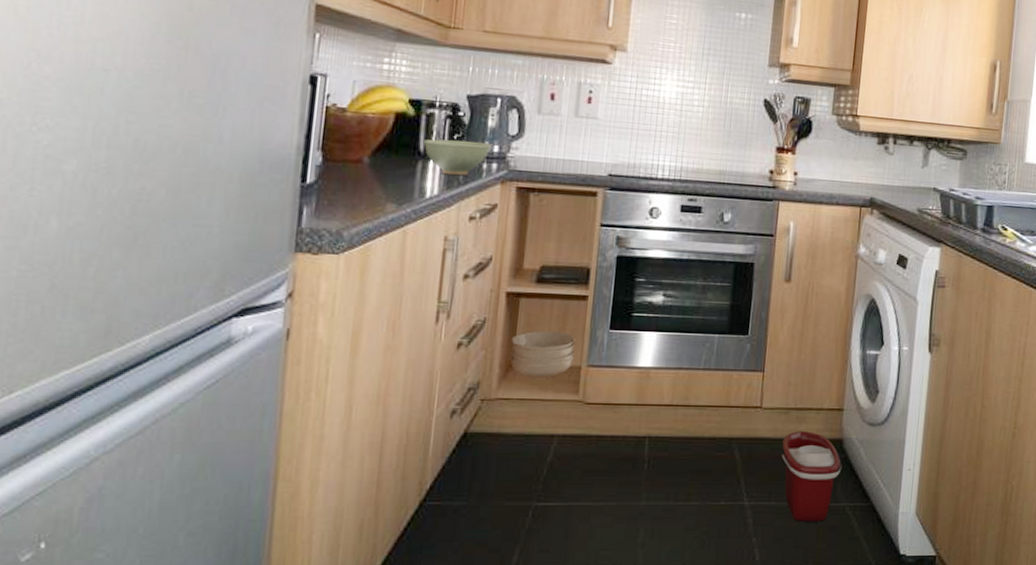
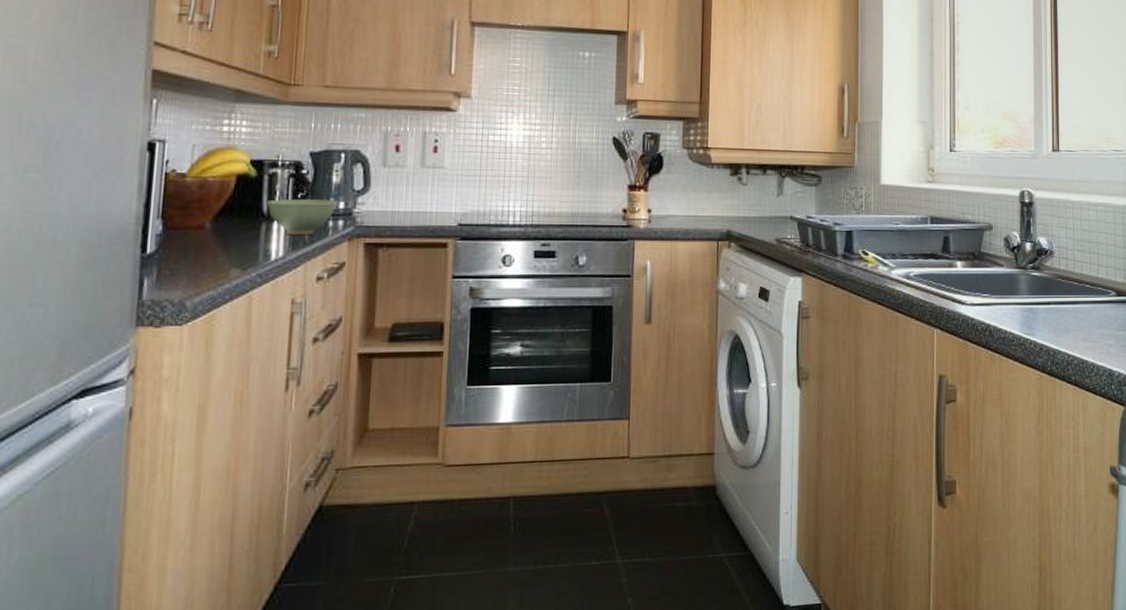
bowl: present [509,330,577,380] -> none [363,391,433,444]
bucket: present [781,430,842,522] -> none [652,478,717,578]

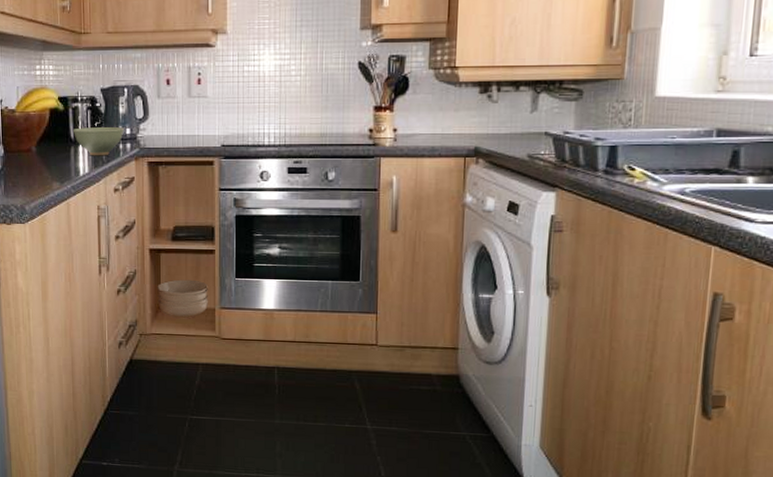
bowl: none [363,391,433,444] -> present [157,279,209,319]

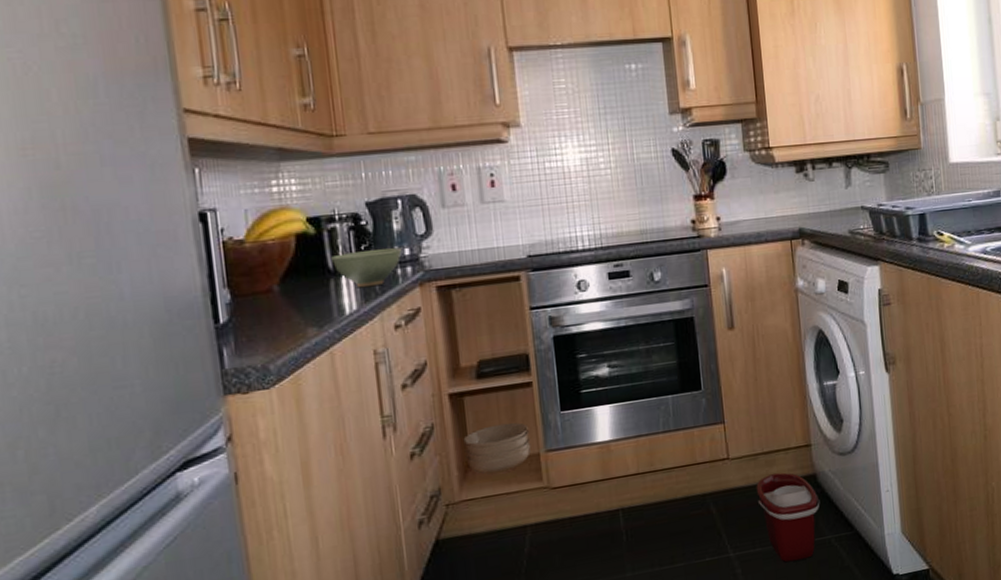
bucket: none [399,366,460,447] -> present [756,472,820,563]

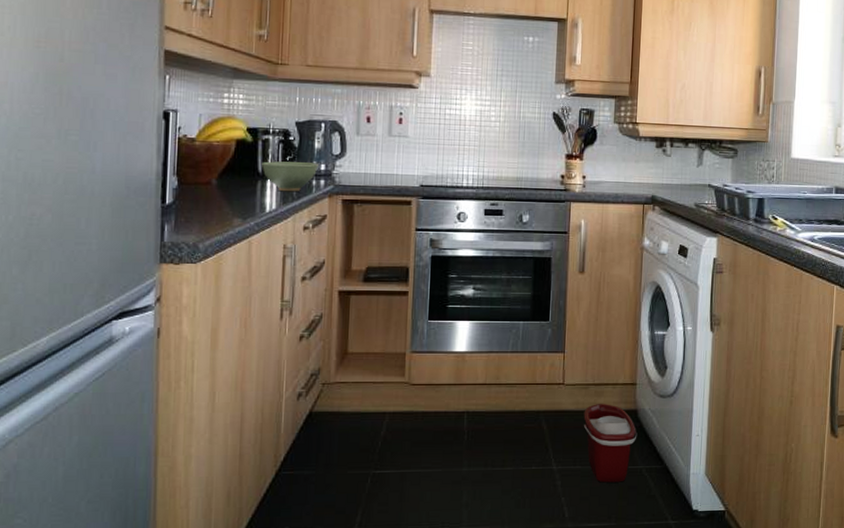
bowl: present [463,422,531,476] -> none [344,323,400,365]

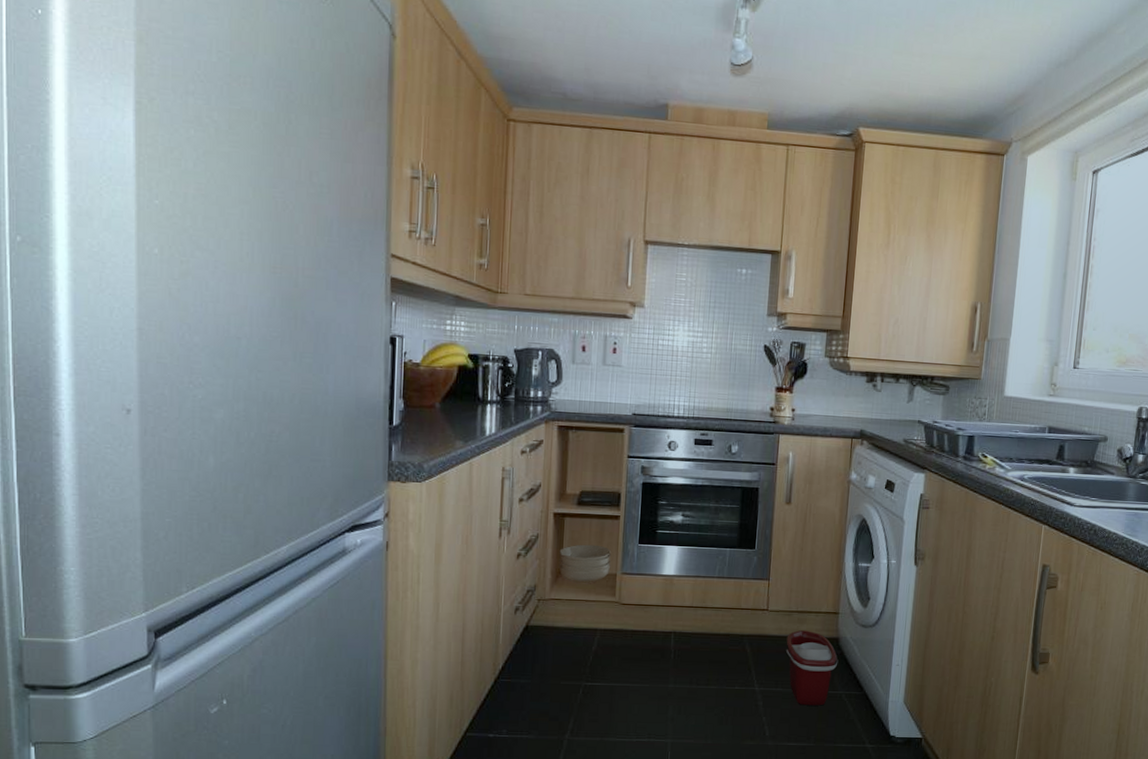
bowl: present [261,161,319,192] -> none [481,387,536,417]
bowl: none [344,323,400,365] -> present [558,544,612,584]

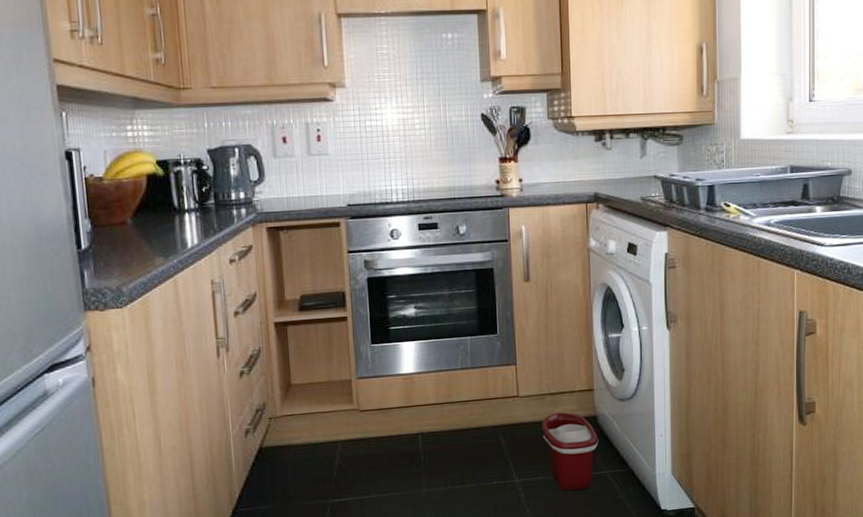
bowl: present [558,544,612,584] -> none [286,351,344,396]

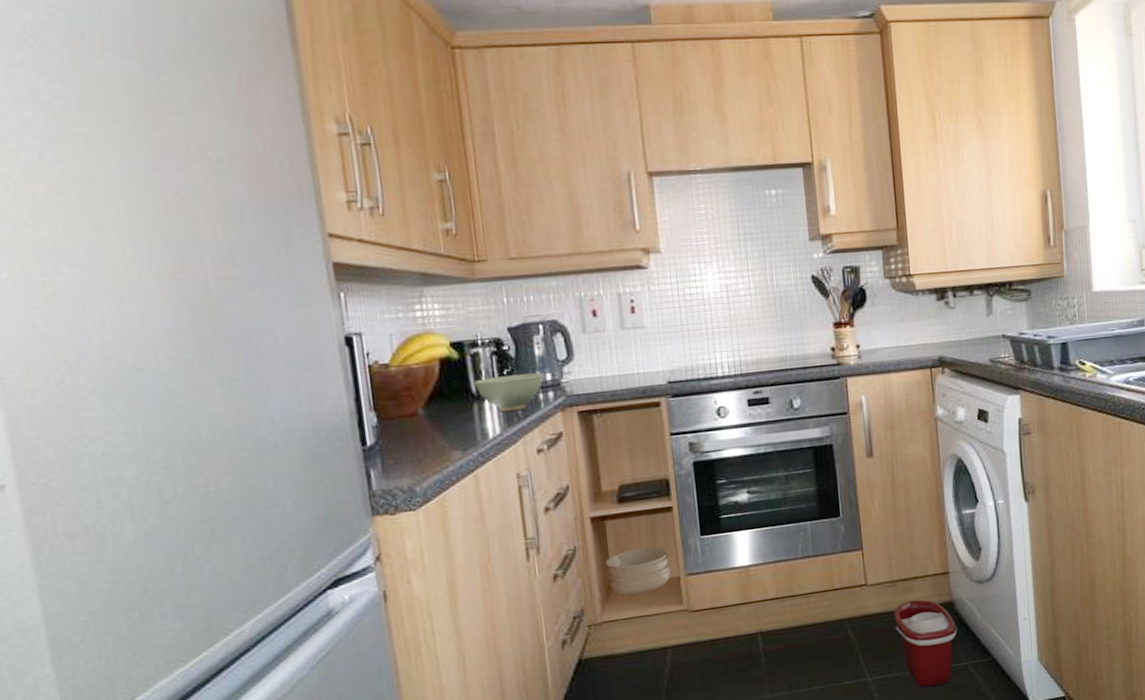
bowl: none [176,191,237,225] -> present [473,373,544,413]
bowl: none [286,351,344,396] -> present [605,546,672,598]

